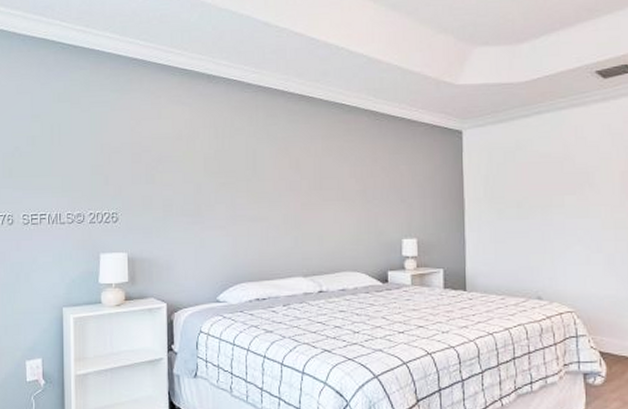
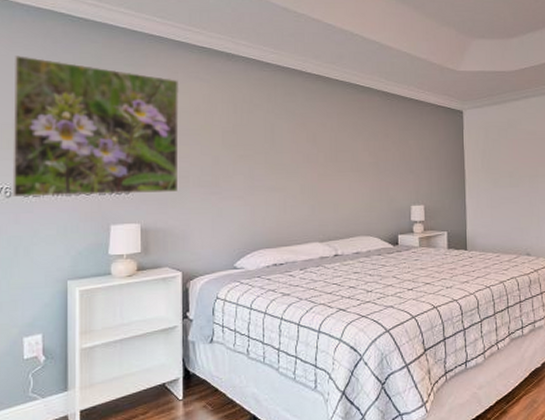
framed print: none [13,85,163,224] -> present [12,56,180,196]

